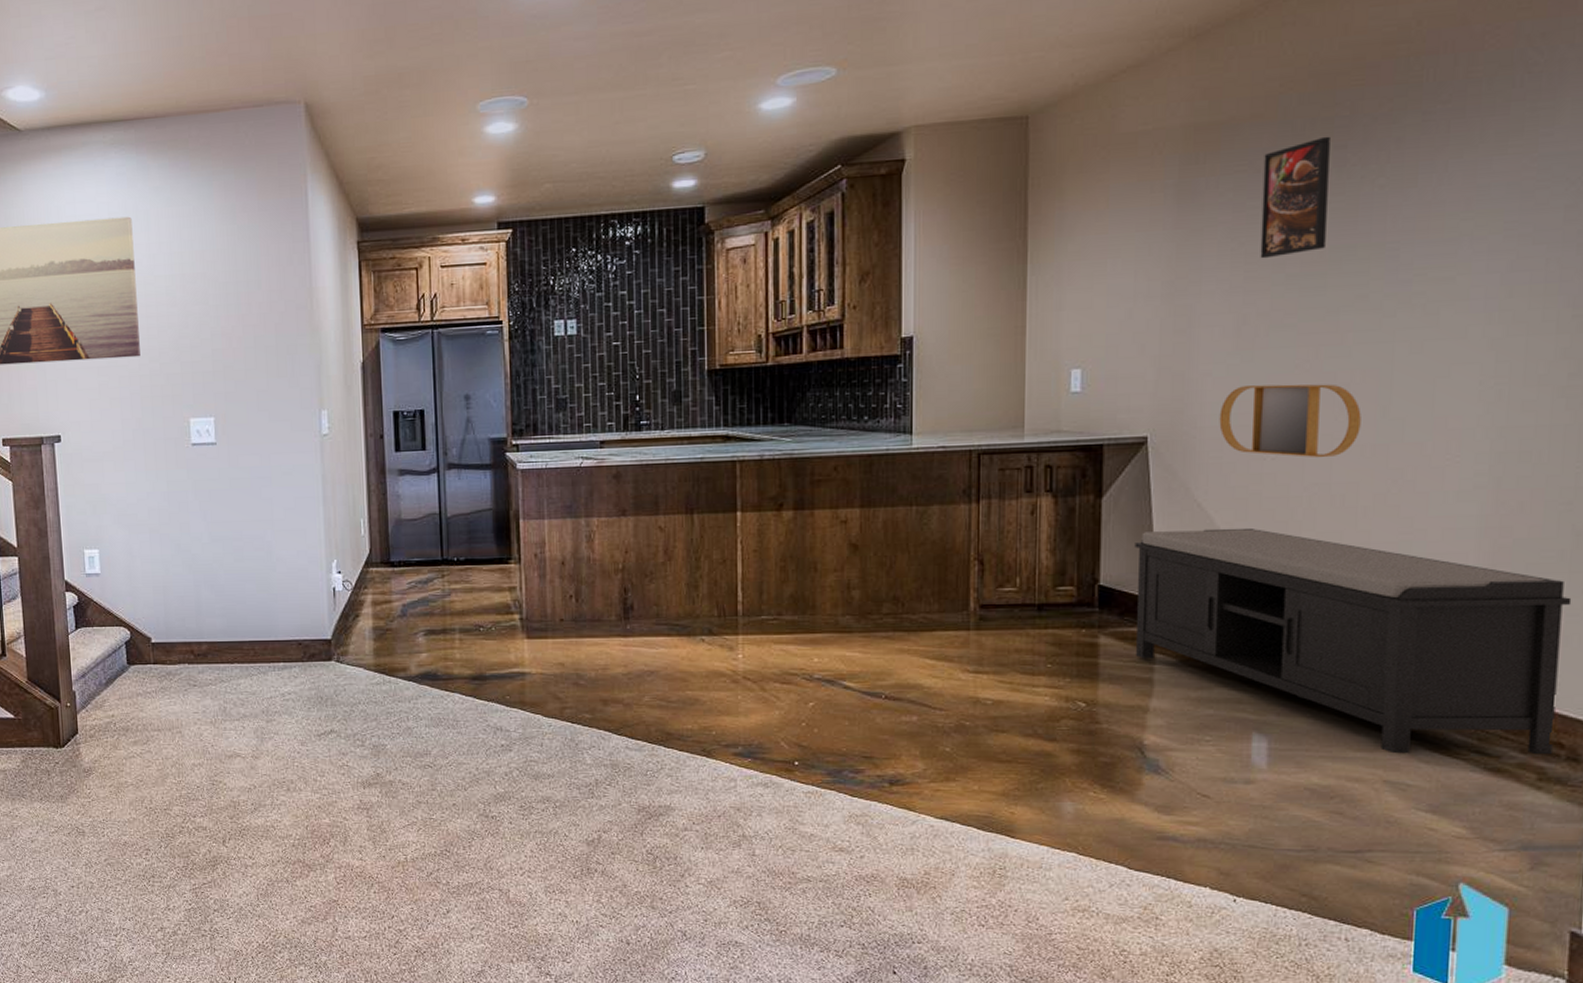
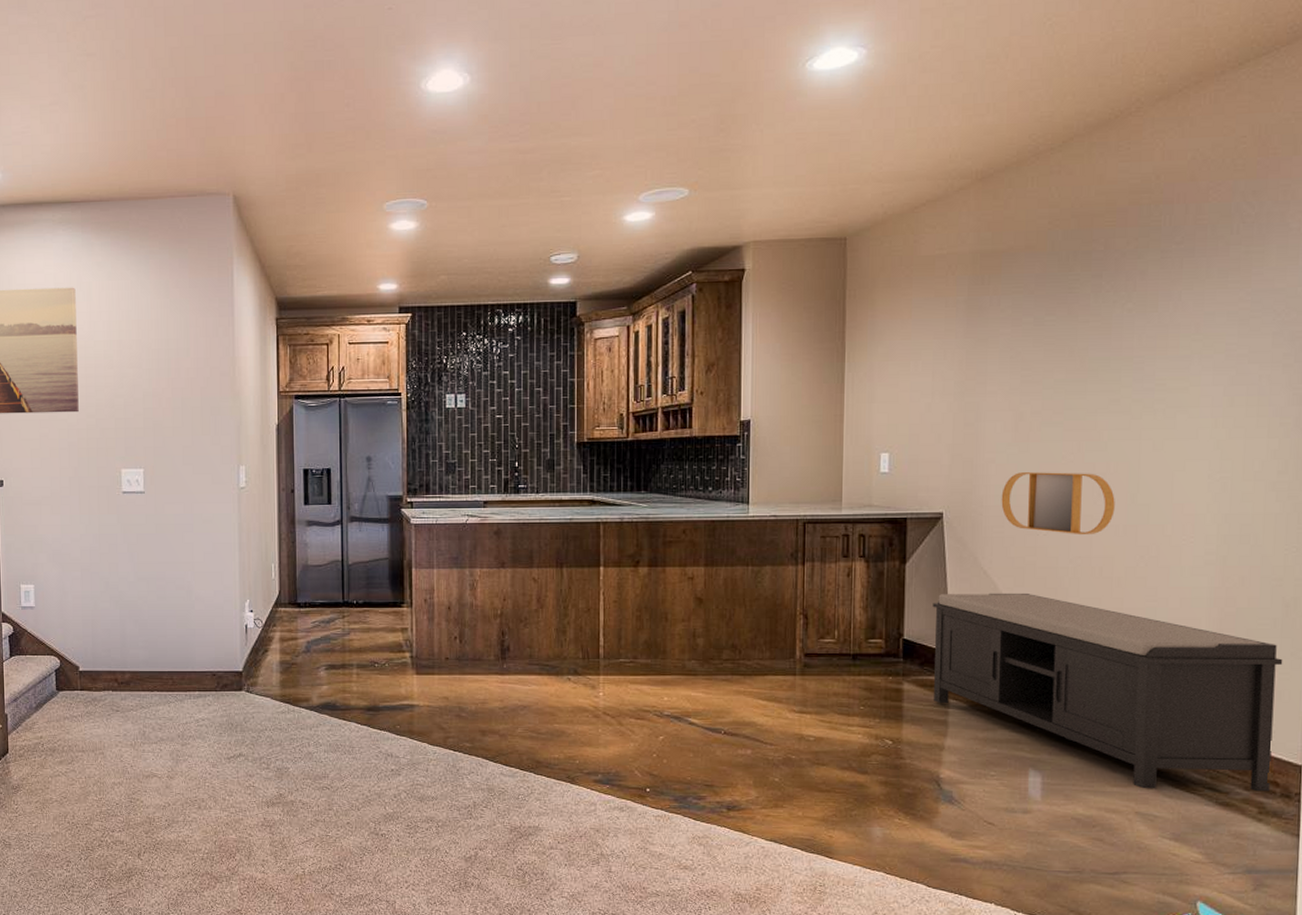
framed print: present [1260,136,1330,259] -> none [1033,266,1089,366]

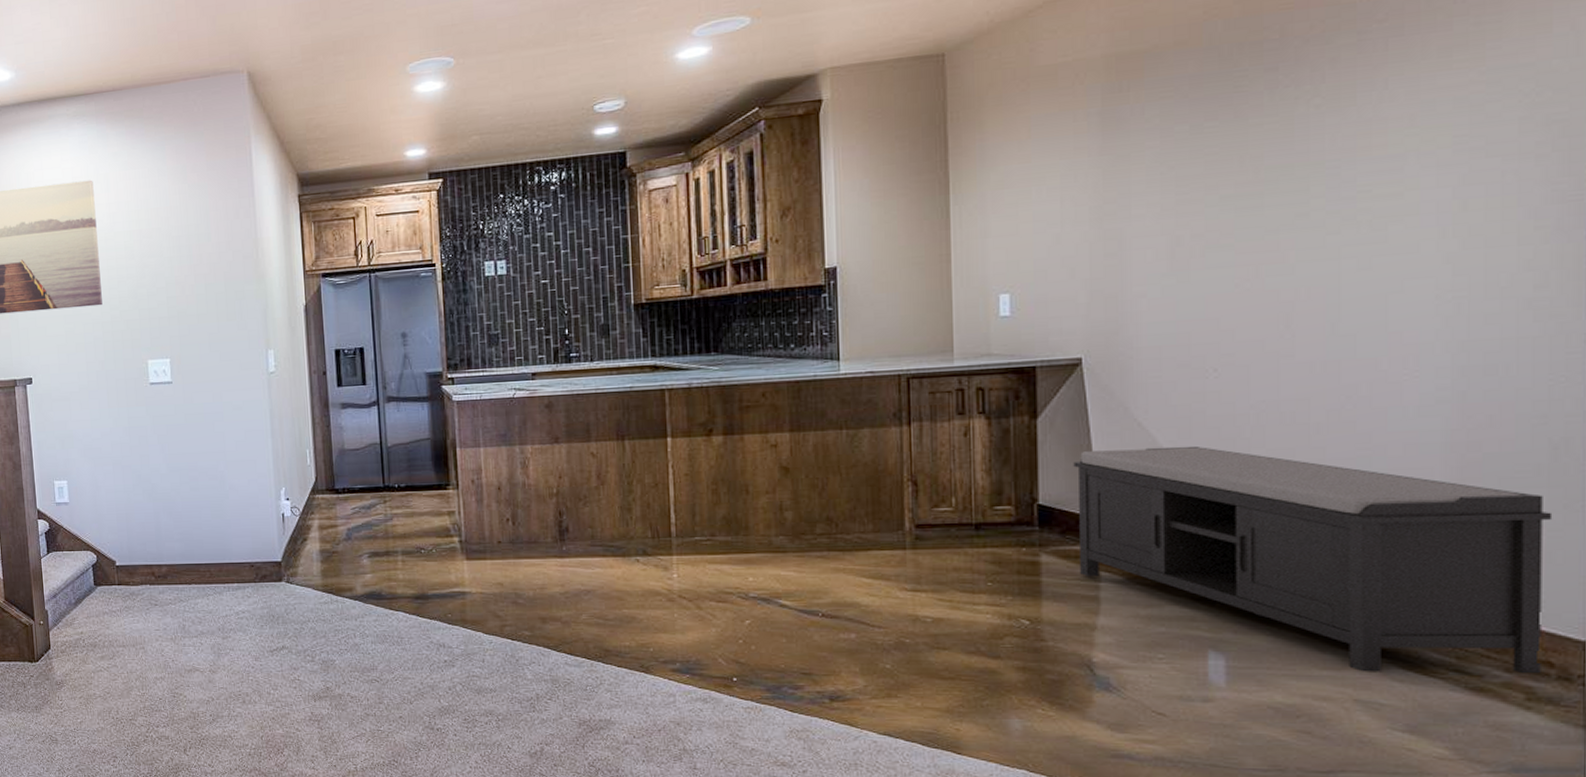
home mirror: present [1001,472,1115,535] -> none [1156,301,1308,376]

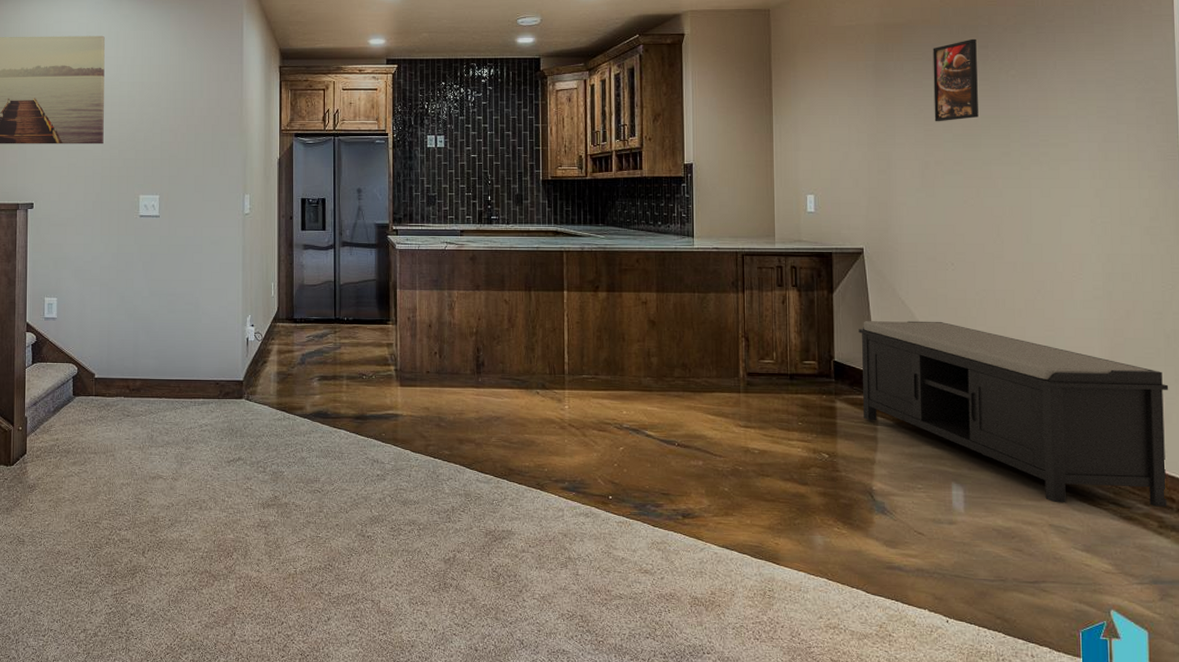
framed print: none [1190,59,1260,182] -> present [932,38,978,122]

